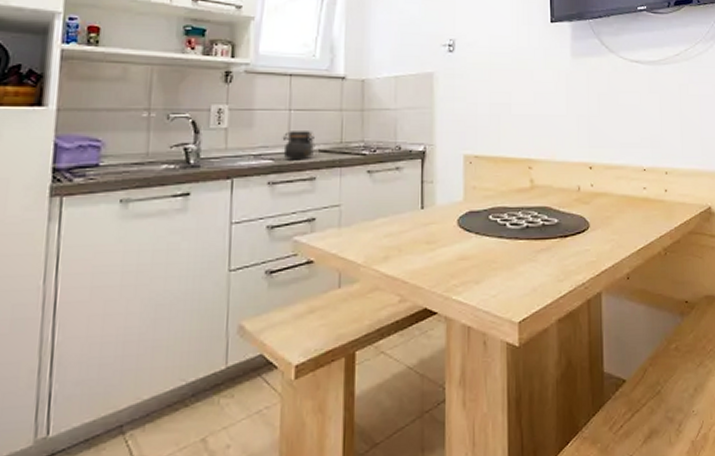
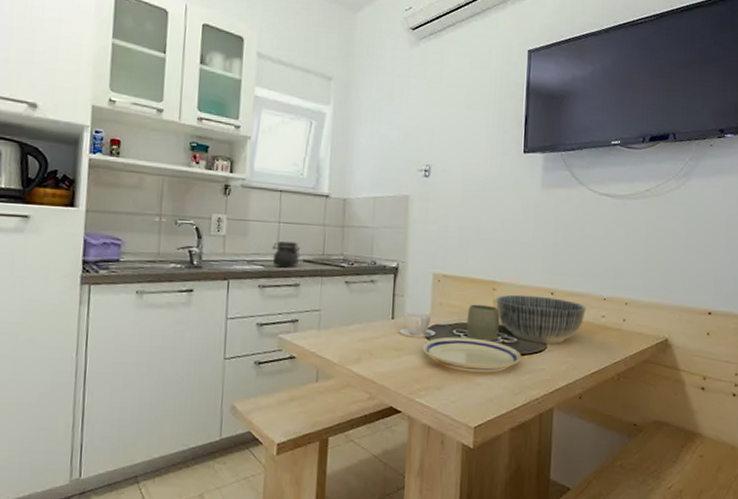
teacup: none [430,198,471,228] -> present [399,311,437,338]
plate: none [456,222,564,261] -> present [422,336,522,373]
mug: none [503,185,539,226] -> present [466,304,500,343]
bowl: none [533,171,627,223] -> present [496,294,587,345]

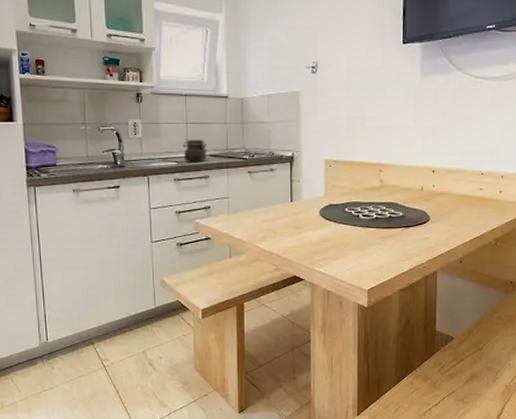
teacup: present [399,311,437,338] -> none [297,194,331,216]
plate: present [422,336,522,373] -> none [319,214,407,243]
mug: present [466,304,500,343] -> none [357,185,387,218]
bowl: present [496,294,587,345] -> none [382,174,466,217]

